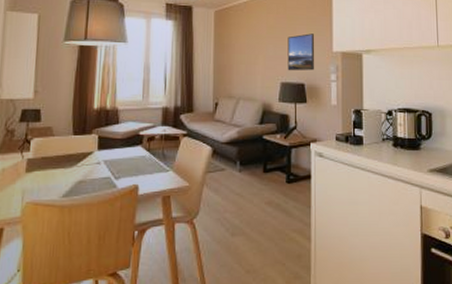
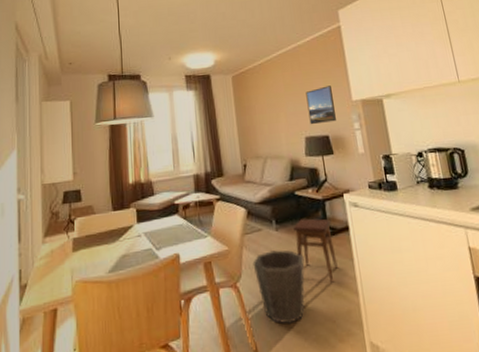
waste bin: none [212,191,263,263] -> present [253,250,305,324]
stool: none [256,163,295,227] -> present [293,218,338,283]

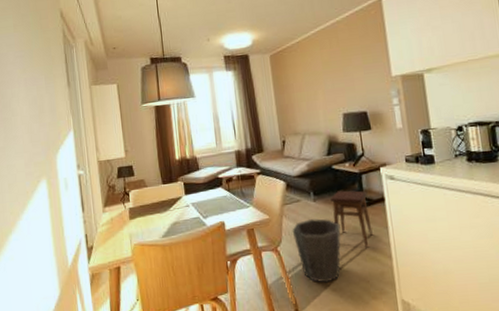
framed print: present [305,85,336,125] -> none [344,61,375,102]

